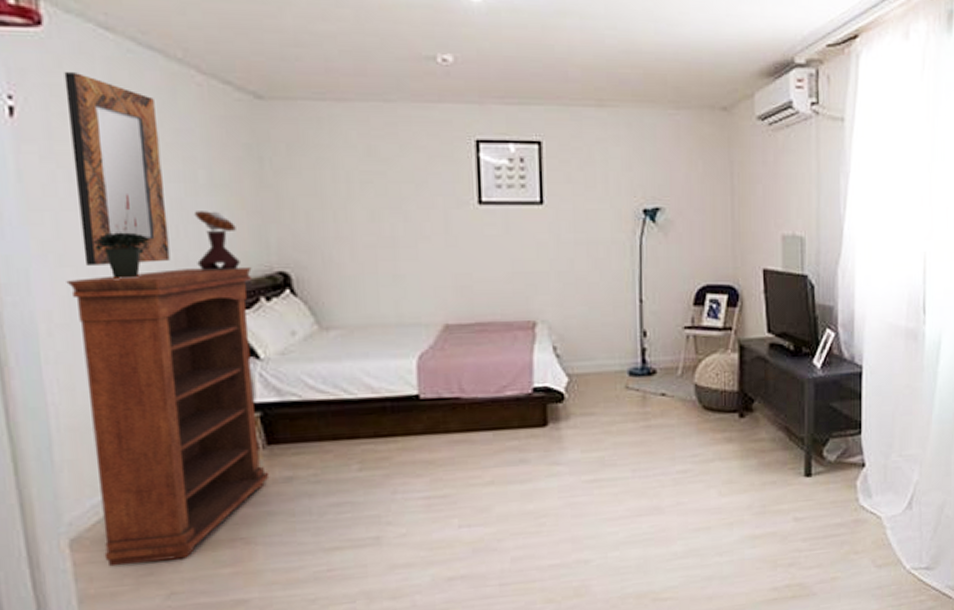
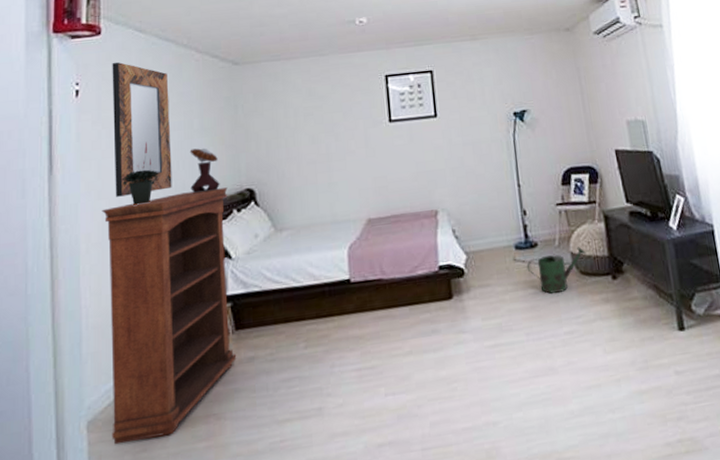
watering can: none [640,378,713,428] -> present [526,247,586,294]

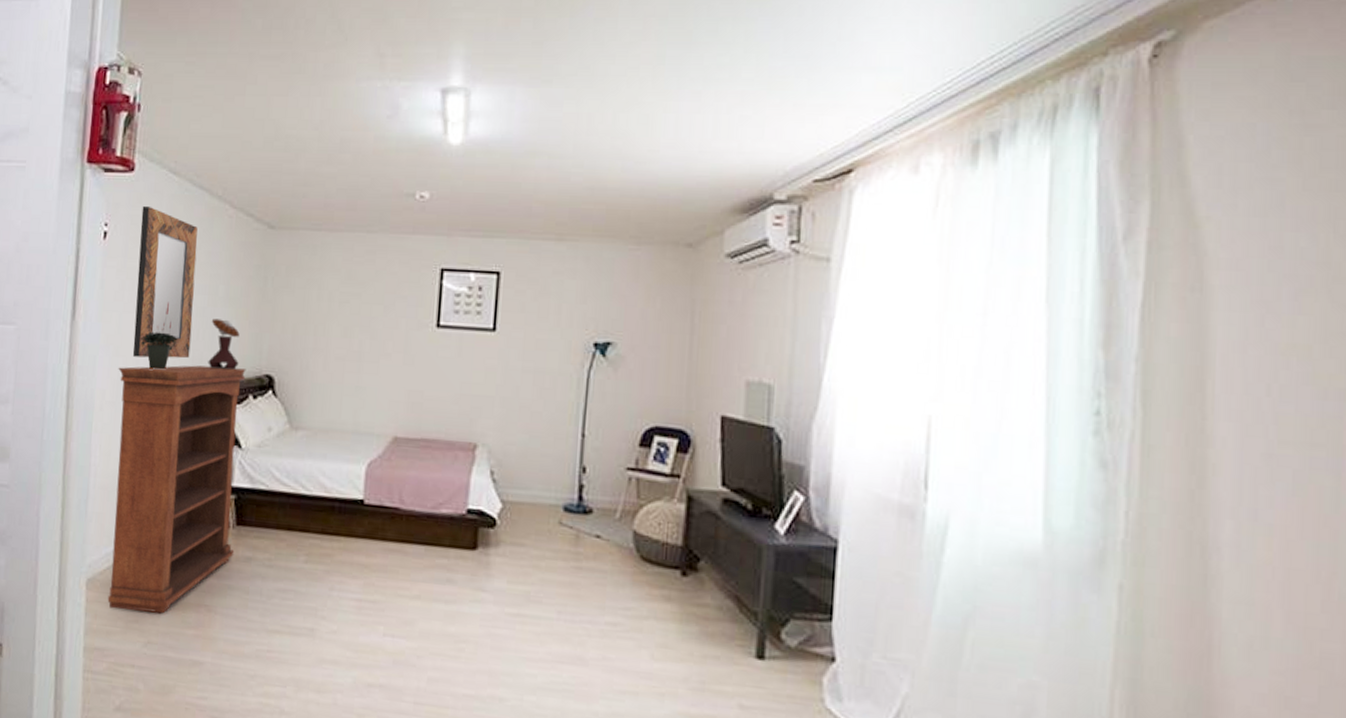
watering can: present [526,247,586,294] -> none [573,526,654,575]

